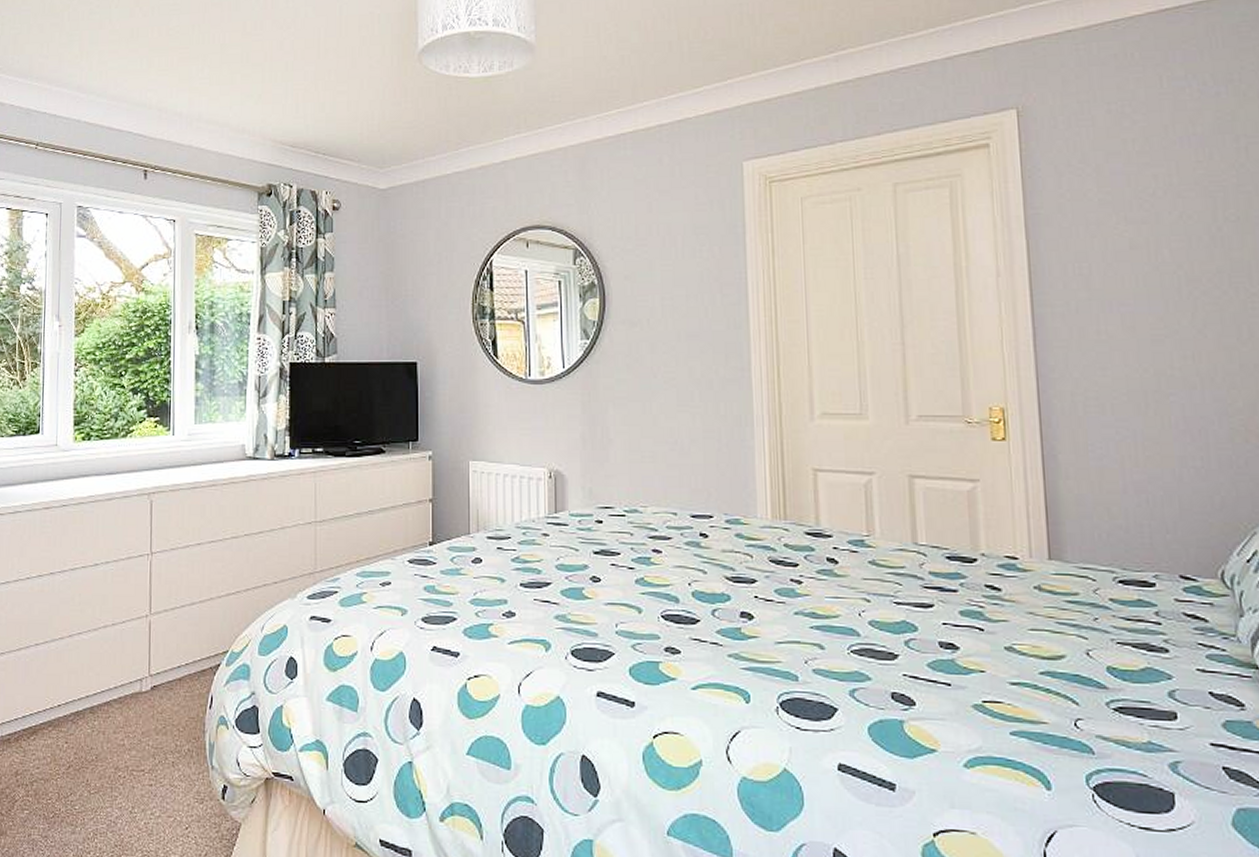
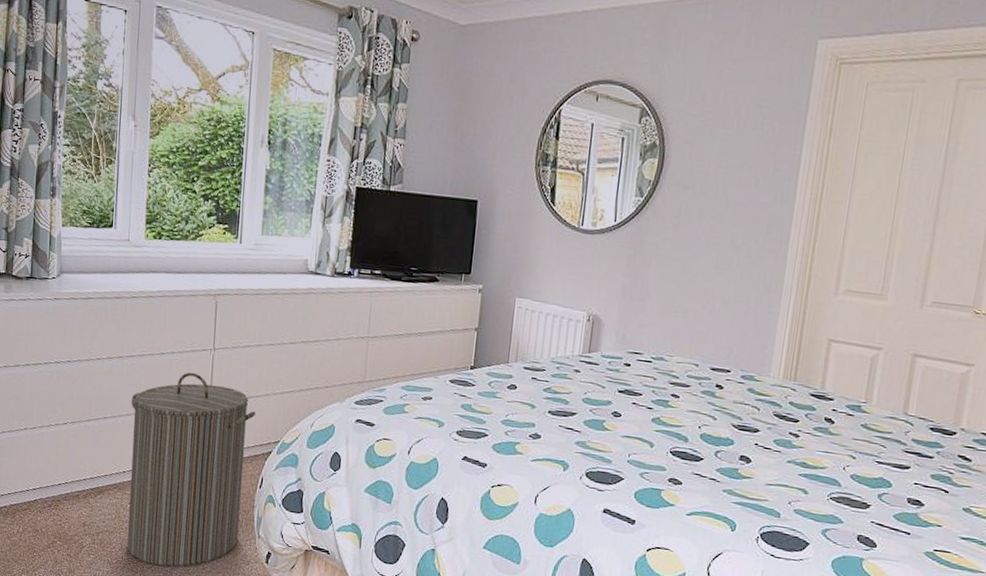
laundry hamper: none [64,582,200,816] -> present [127,372,256,567]

